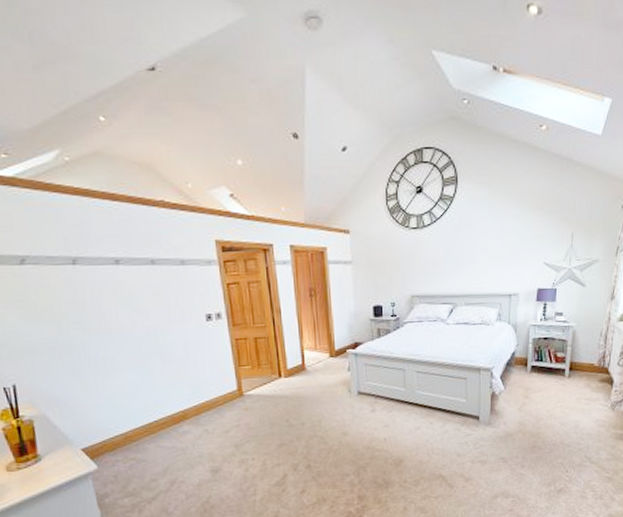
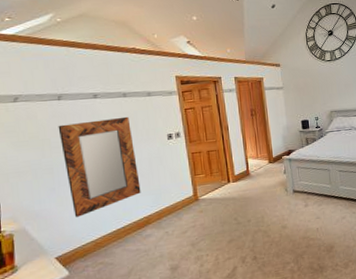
home mirror: none [74,289,176,406] -> present [58,116,141,217]

